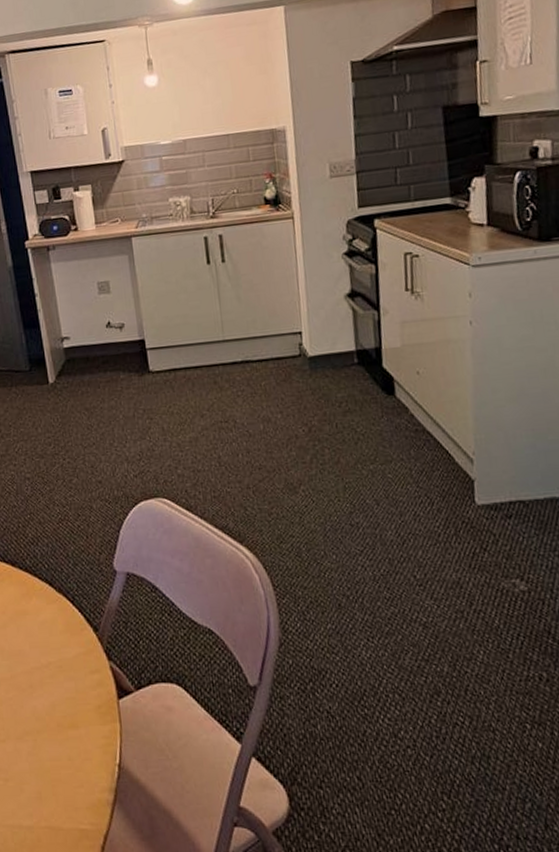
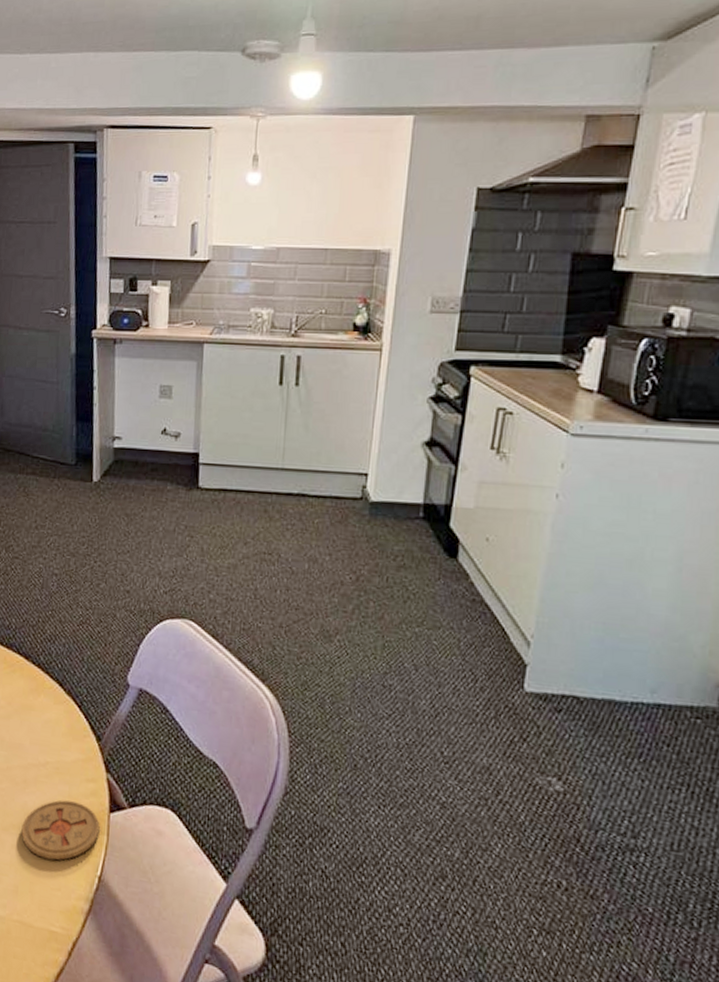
coaster: none [35,696,112,759] -> present [21,800,100,861]

